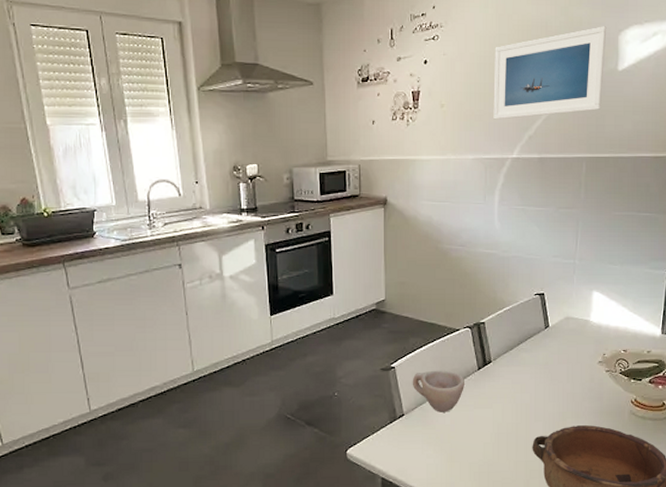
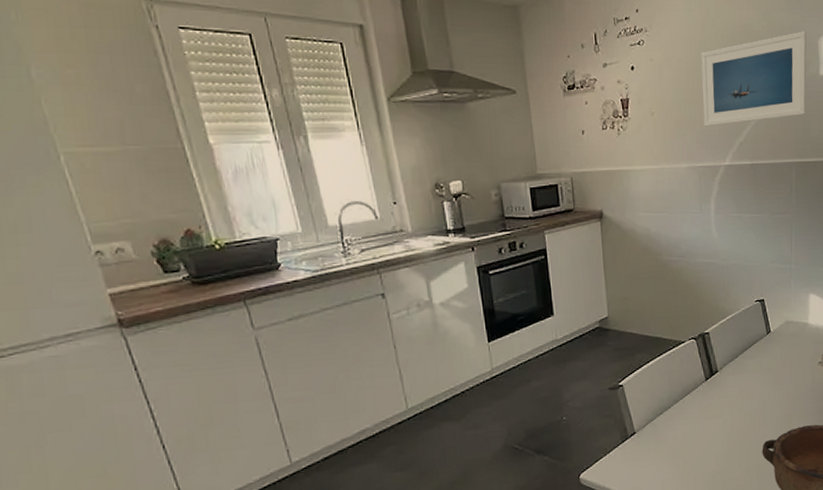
cup: present [412,370,464,412] -> none [641,384,693,427]

